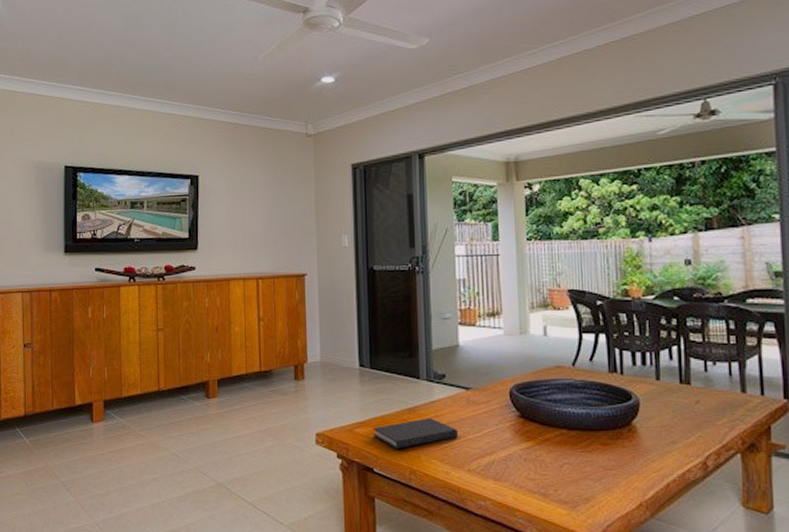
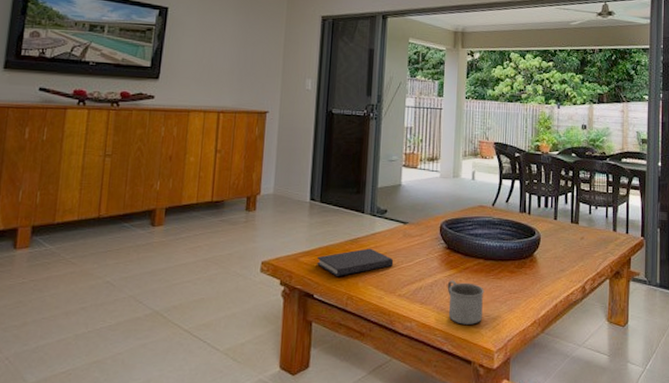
mug: none [524,453,572,506] -> present [447,280,484,324]

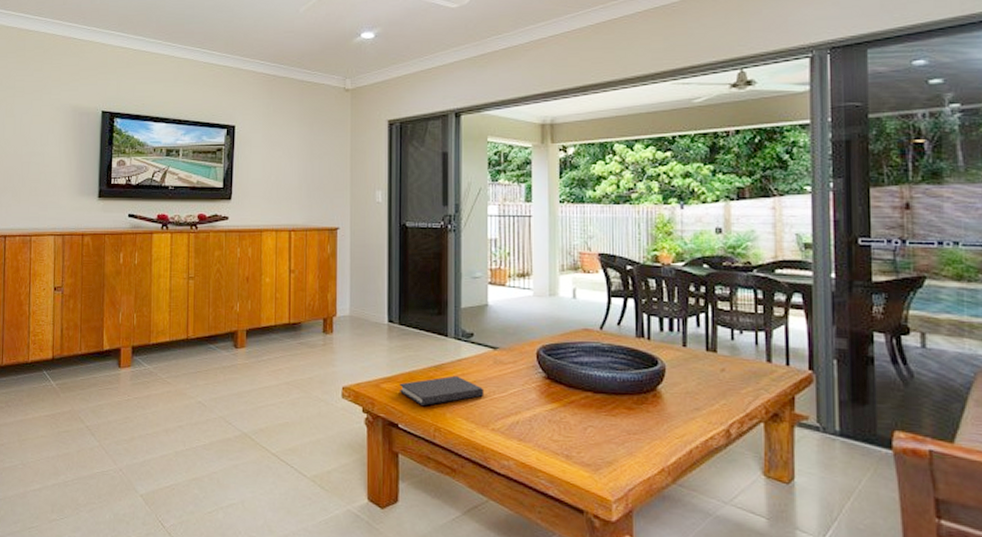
mug: present [447,280,484,324] -> none [549,415,596,468]

